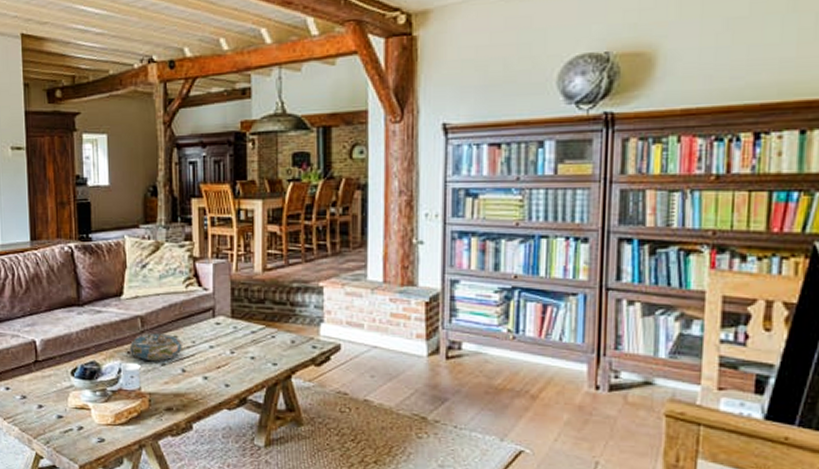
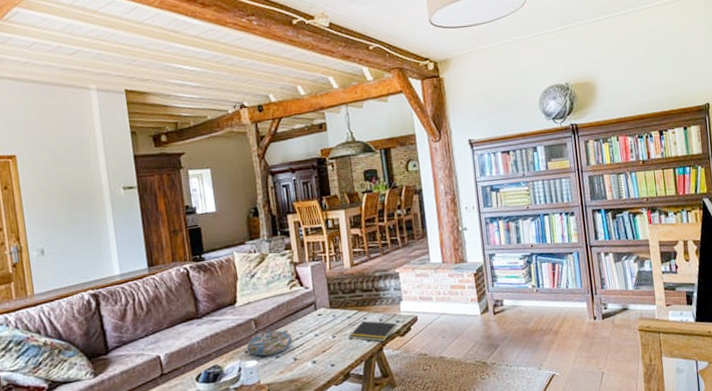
notepad: none [251,339,313,368] -> present [349,320,397,342]

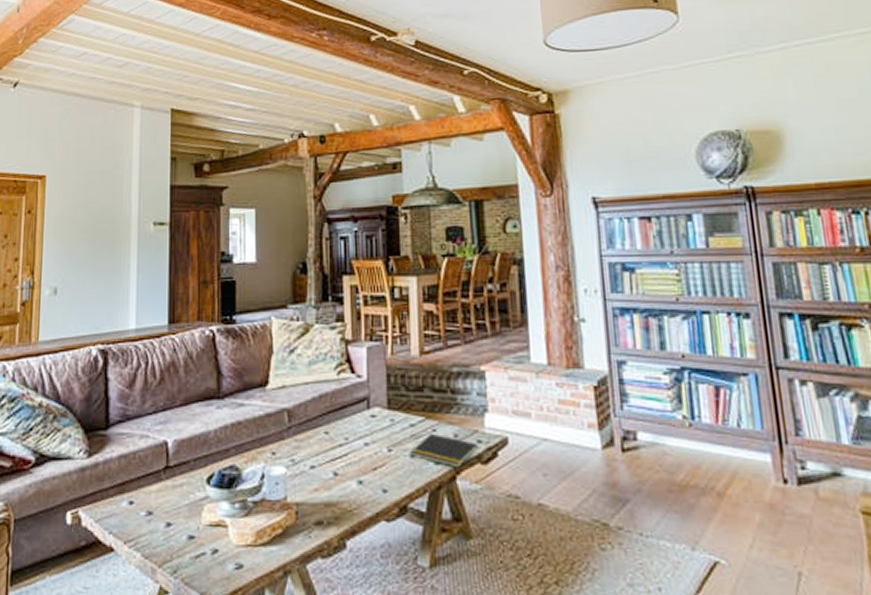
decorative bowl: present [246,330,292,357] -> none [274,428,334,463]

